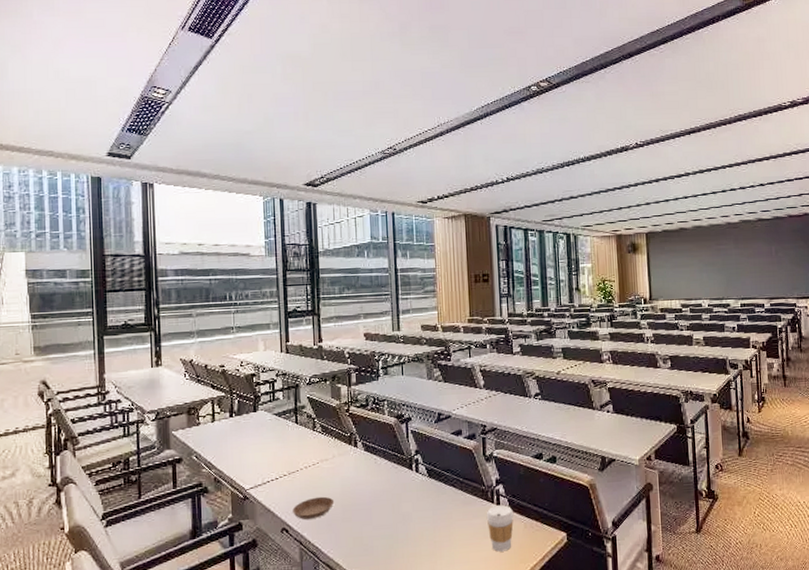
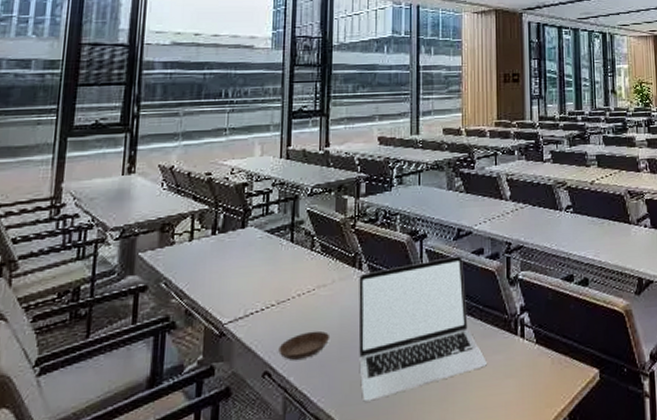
laptop: none [355,436,468,554] -> present [358,256,487,402]
coffee cup: present [486,504,514,552] -> none [508,336,540,395]

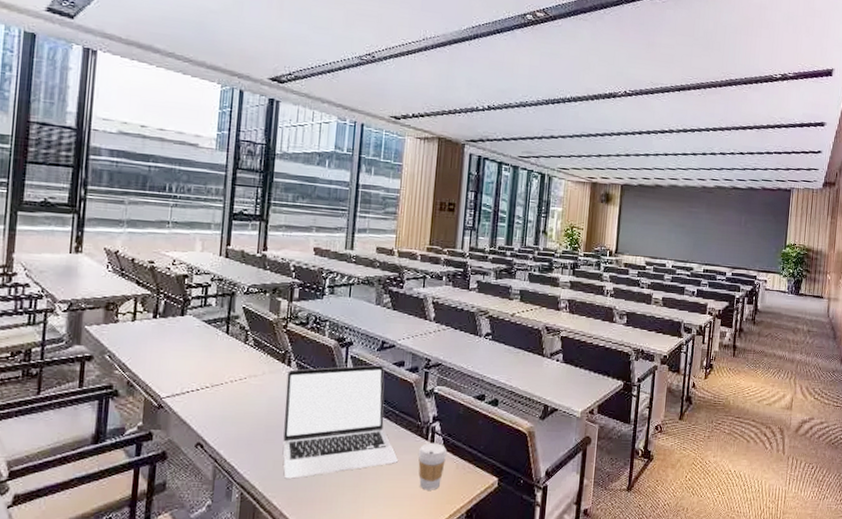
saucer: present [278,330,331,361] -> none [211,414,258,437]
coffee cup: none [508,336,540,395] -> present [418,442,447,490]

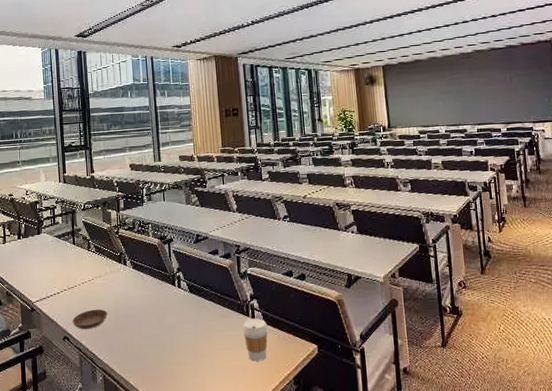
saucer: none [211,414,258,437] -> present [72,309,108,330]
laptop: present [282,365,398,479] -> none [125,256,226,361]

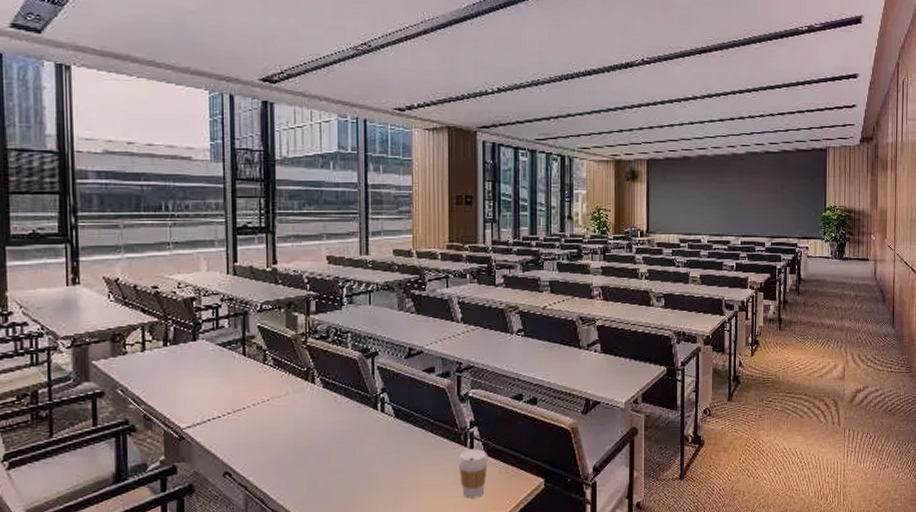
saucer: present [72,309,108,330] -> none [237,437,287,464]

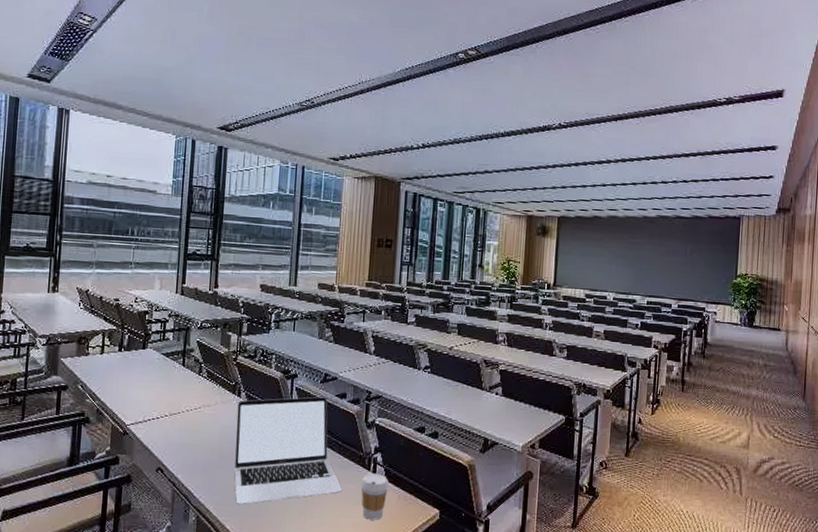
laptop: none [312,374,437,500] -> present [234,396,342,504]

